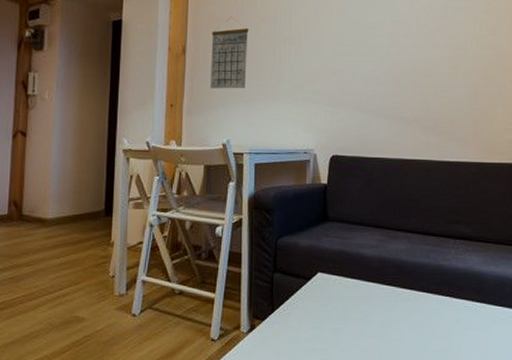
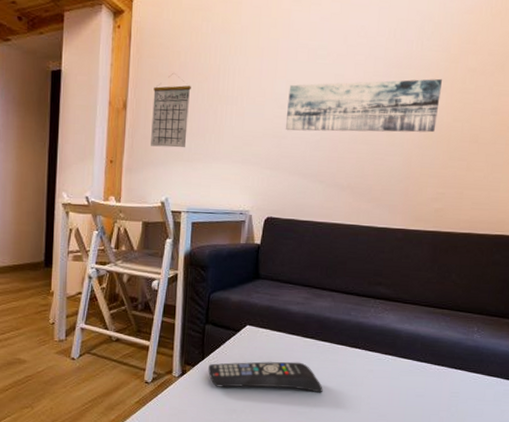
remote control: none [279,312,407,348] -> present [208,361,323,393]
wall art: none [345,9,500,67] -> present [285,78,442,133]

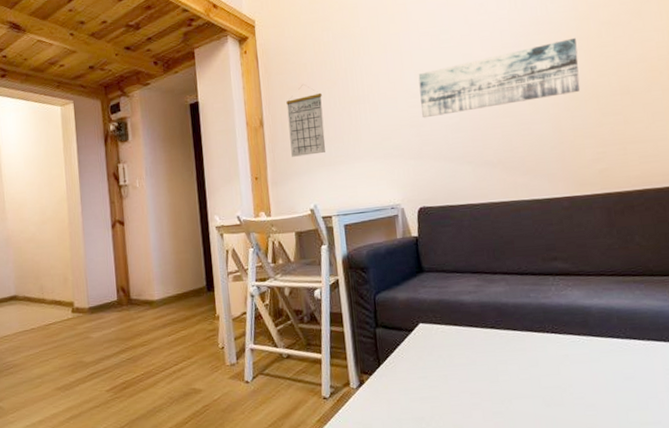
remote control: present [208,361,323,393] -> none [387,356,517,395]

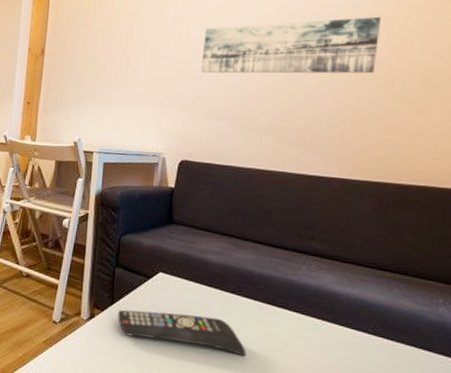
calendar: present [286,84,326,157] -> none [65,21,106,91]
remote control: none [387,356,517,395] -> present [118,310,247,357]

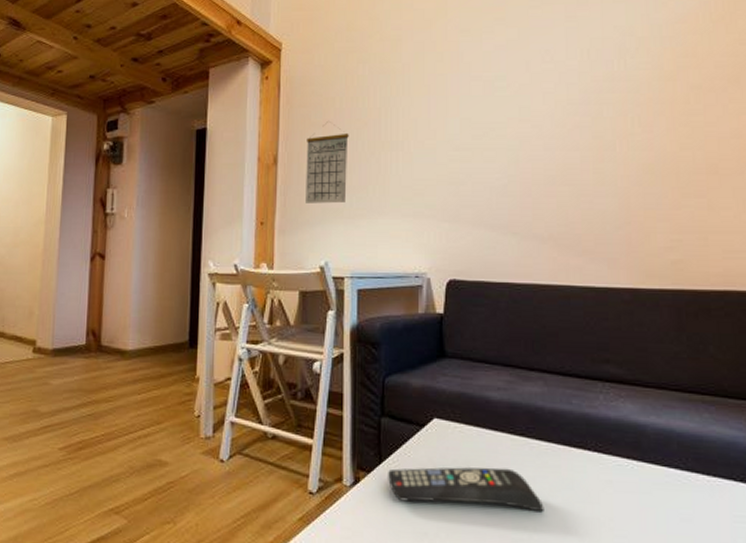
calendar: none [65,21,106,91] -> present [306,122,349,204]
wall art: present [200,16,381,74] -> none [463,100,658,176]

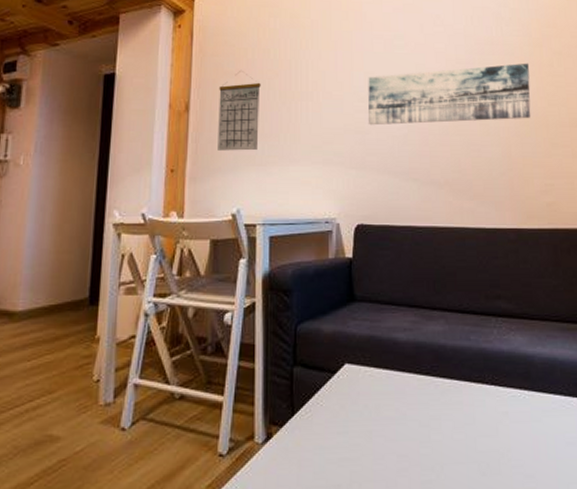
remote control: present [388,467,544,513] -> none [301,409,450,454]
wall art: none [463,100,658,176] -> present [367,63,531,126]

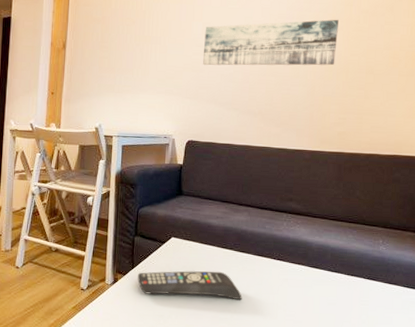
calendar: present [218,71,261,151] -> none [86,18,121,81]
remote control: none [301,409,450,454] -> present [138,271,242,300]

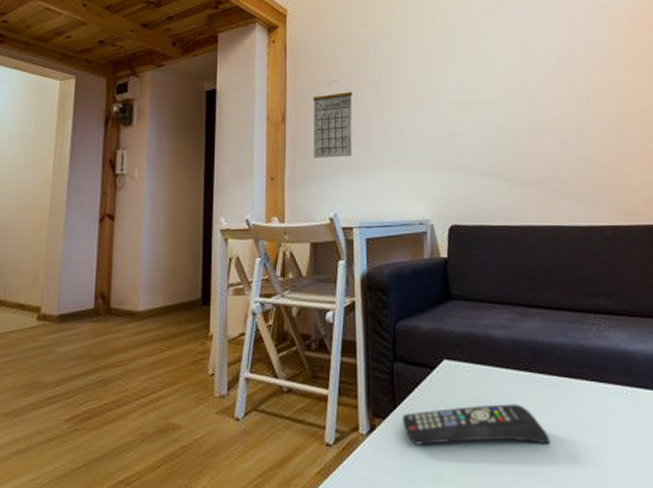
calendar: none [86,18,121,81] -> present [313,81,352,158]
wall art: present [202,19,339,66] -> none [457,58,626,128]

